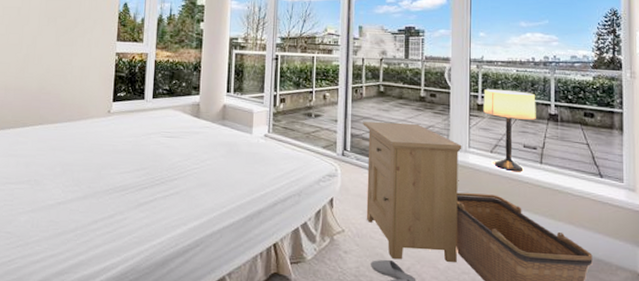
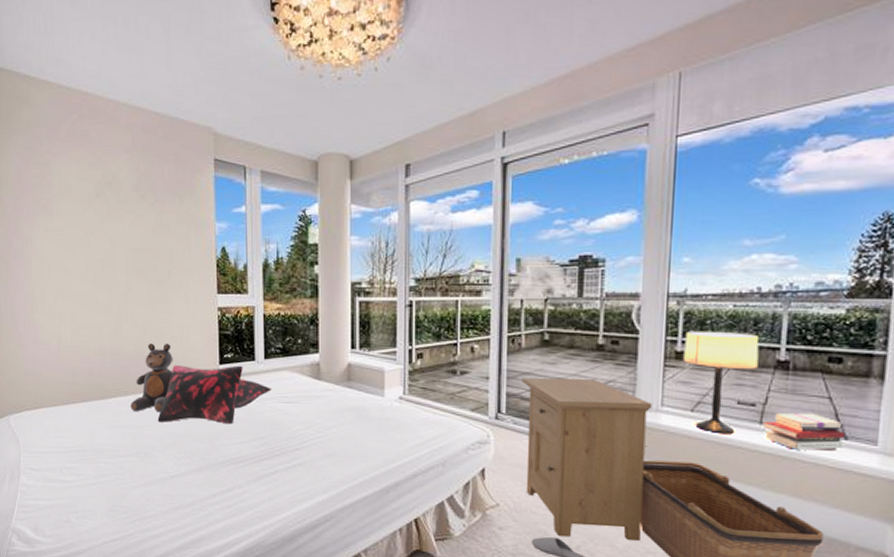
teddy bear: none [27,81,72,142] -> present [130,343,173,412]
cushion: none [51,101,157,156] -> present [157,365,272,425]
books: none [542,155,601,187] -> present [762,413,846,451]

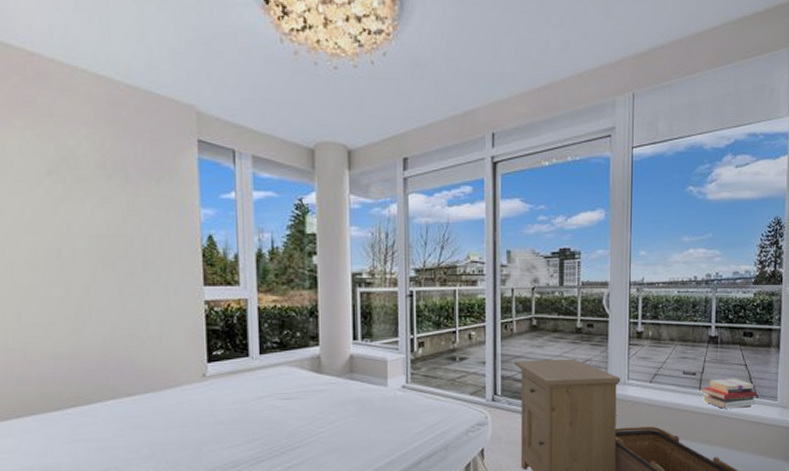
teddy bear: present [130,343,173,412] -> none [96,342,151,421]
cushion: present [157,365,272,425] -> none [131,362,268,431]
table lamp: present [684,330,759,434] -> none [643,313,697,400]

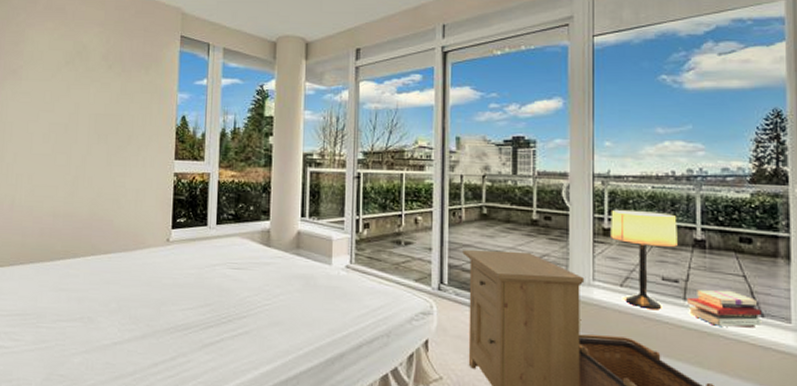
table lamp: none [643,313,697,400] -> present [611,209,678,309]

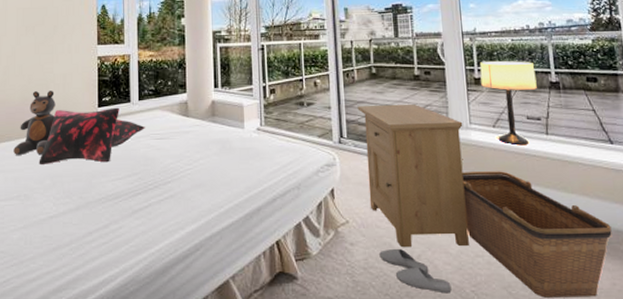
teddy bear: none [78,206,126,275] -> present [13,91,56,155]
cushion: none [105,228,222,290] -> present [39,107,145,164]
books: present [686,290,762,328] -> none [548,123,612,155]

